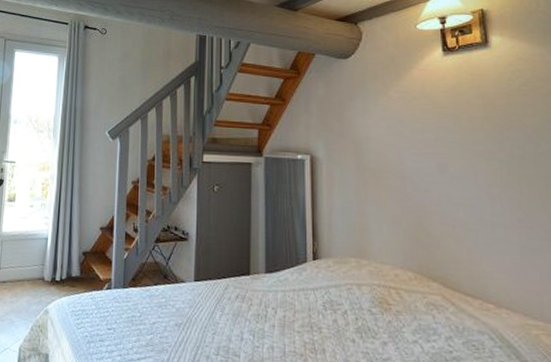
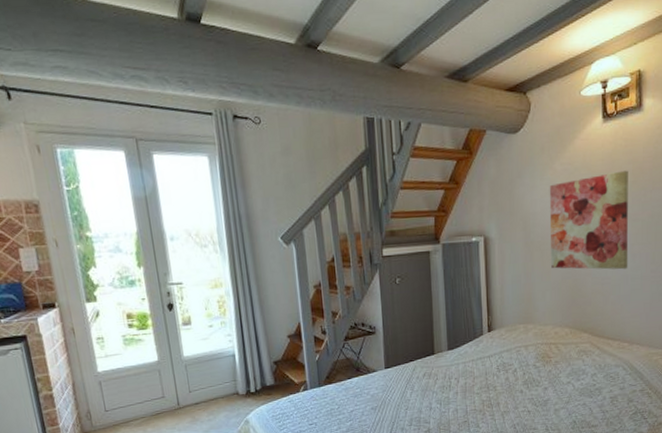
wall art: none [384,104,486,213] -> present [549,170,629,270]

